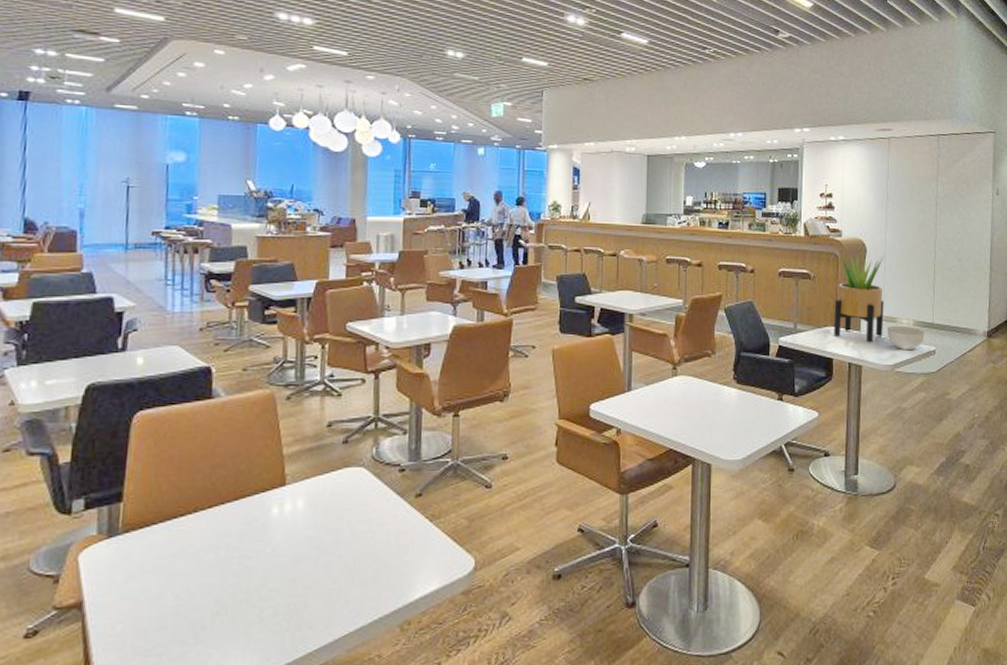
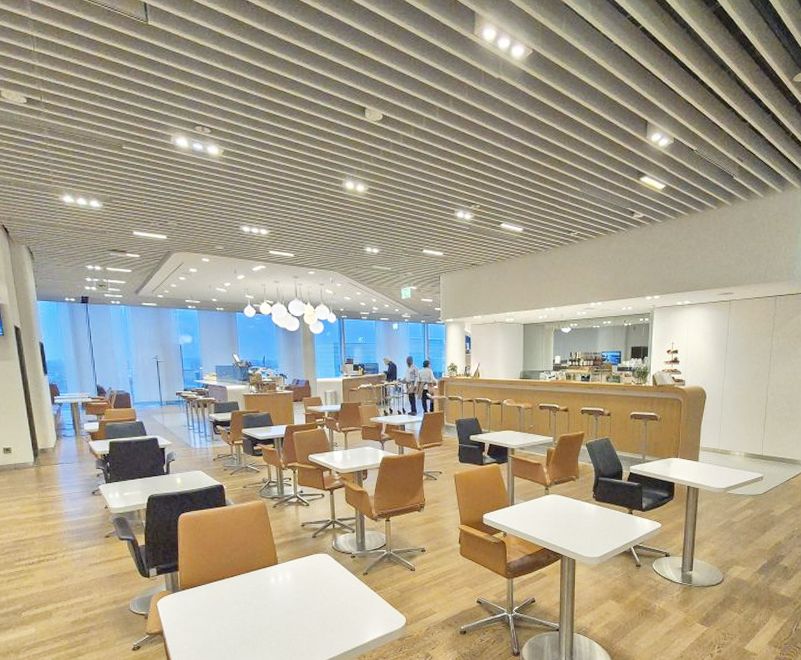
potted plant: present [834,251,884,343] -> none [676,397,721,471]
bowl: present [887,325,924,351] -> none [721,457,754,477]

